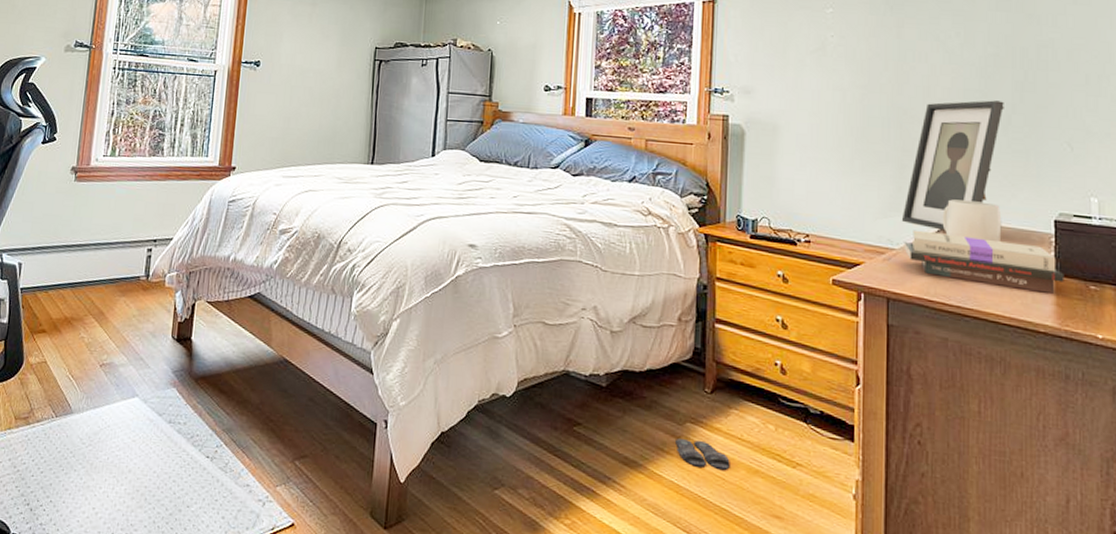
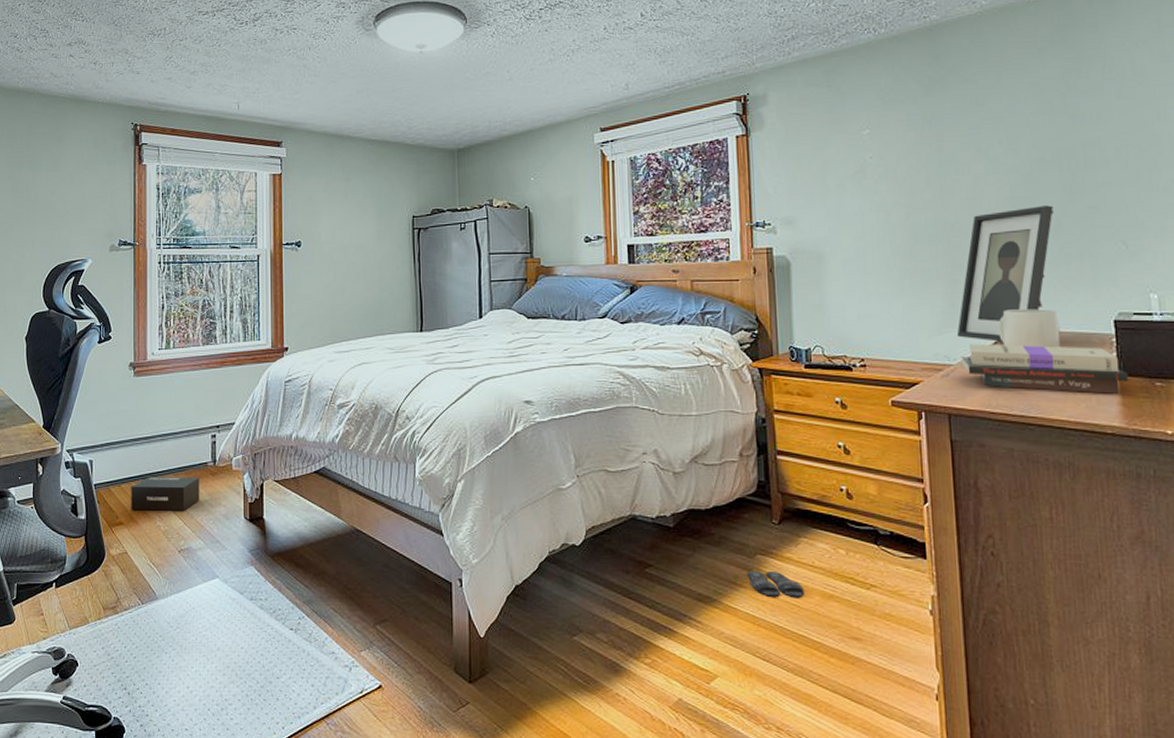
box: none [56,285,131,324] -> present [131,477,200,511]

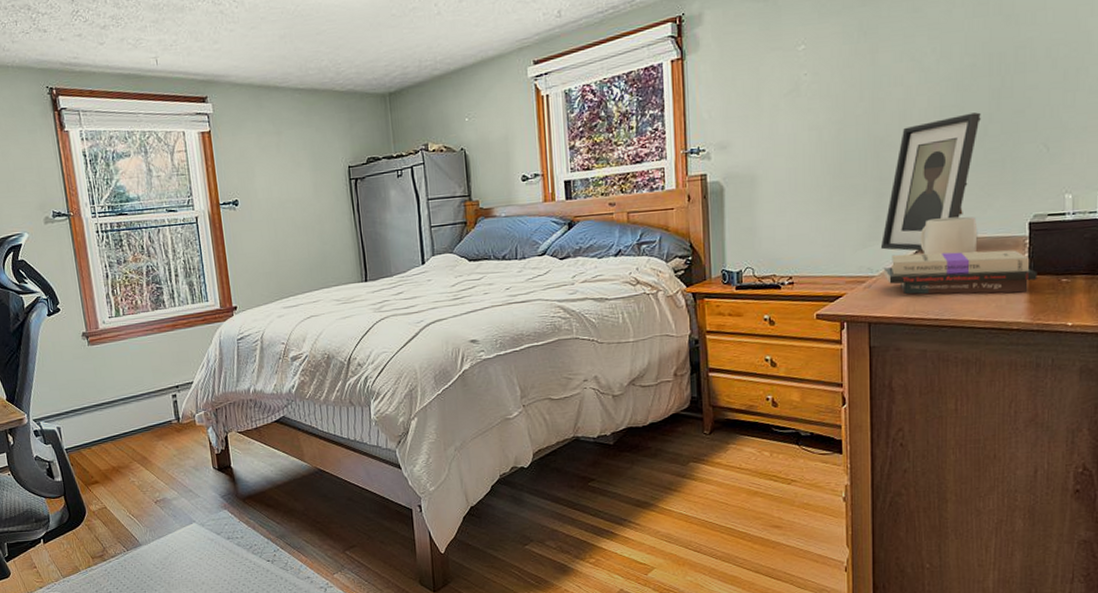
box: present [131,477,200,511] -> none [101,434,169,470]
slippers: present [748,570,804,599] -> none [681,476,732,499]

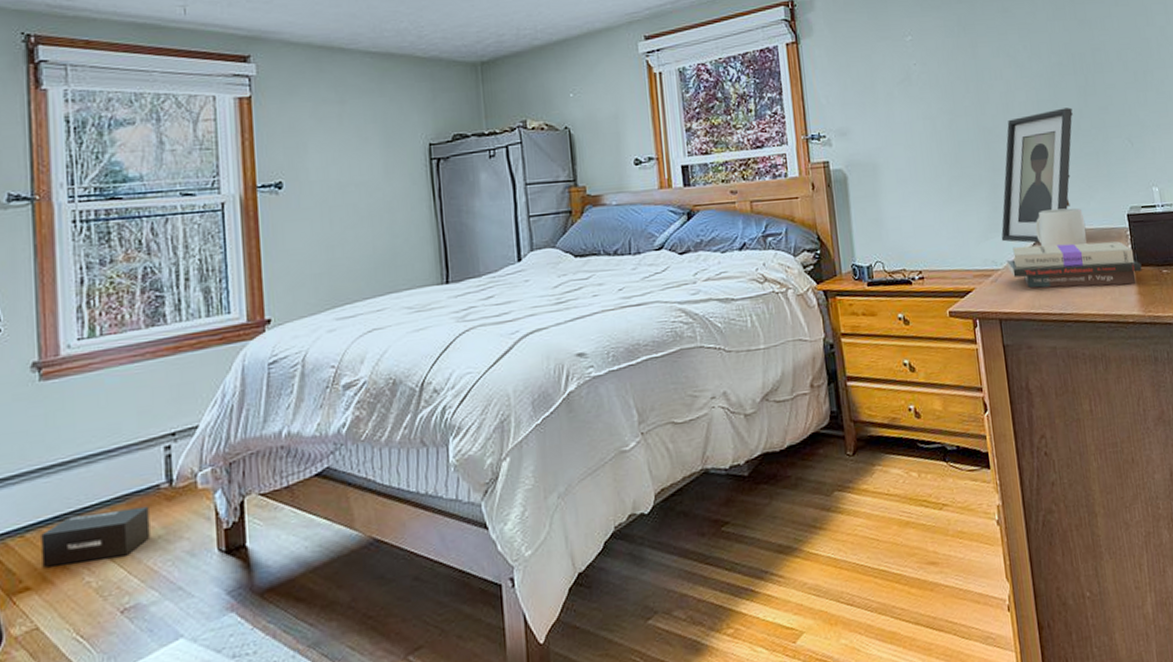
box: none [101,434,169,470] -> present [41,505,151,568]

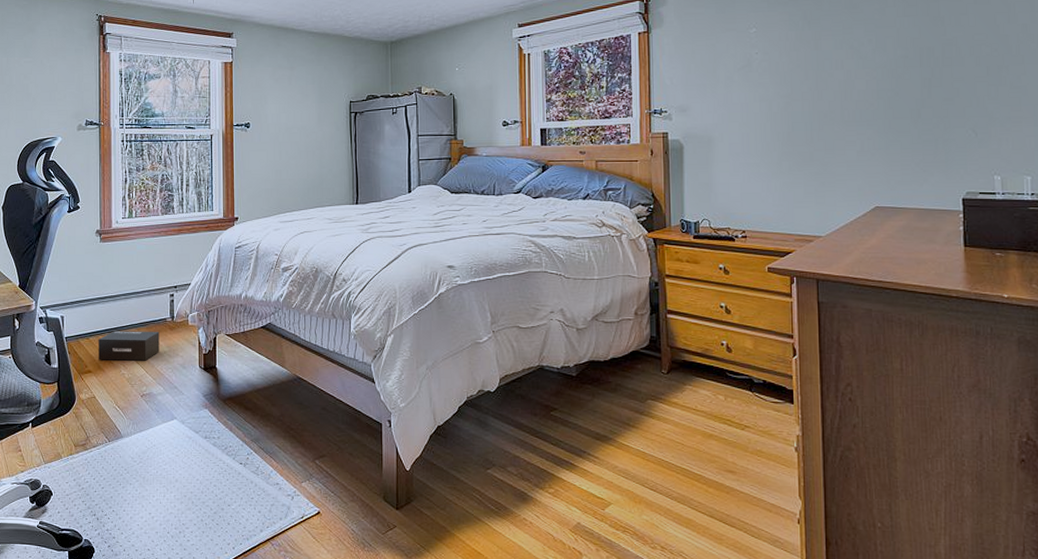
picture frame: present [1001,107,1073,243] -> none [826,97,914,217]
books: present [1006,241,1142,288] -> none [829,218,973,262]
mug: present [1035,207,1087,247] -> none [862,188,916,223]

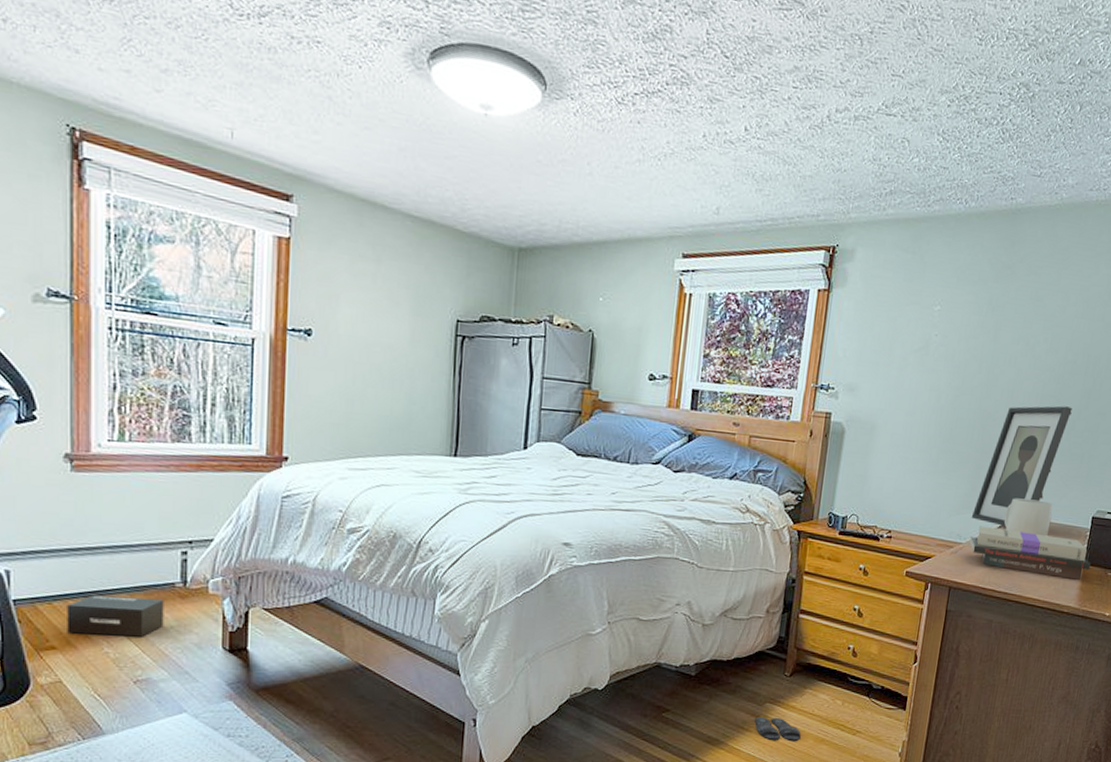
slippers: none [639,413,688,438] -> present [755,716,801,742]
picture frame: none [826,97,914,217] -> present [971,405,1072,527]
books: none [829,218,973,262] -> present [969,525,1091,580]
mug: none [862,188,916,223] -> present [1004,498,1053,537]

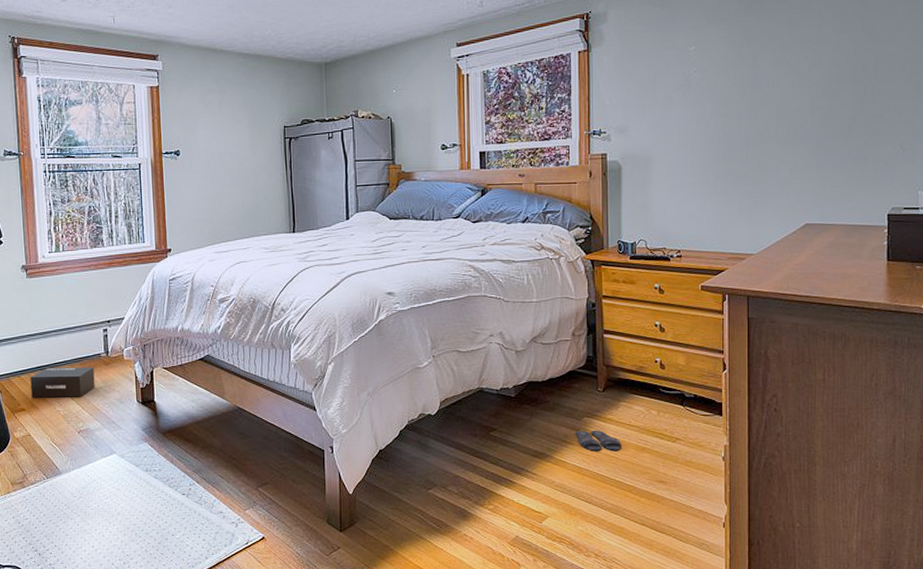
books: present [969,525,1091,580] -> none [761,236,895,276]
picture frame: present [971,405,1072,527] -> none [758,115,846,234]
mug: present [1004,498,1053,537] -> none [793,205,844,239]

